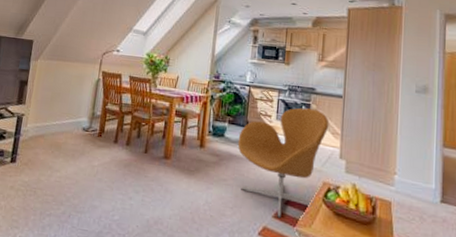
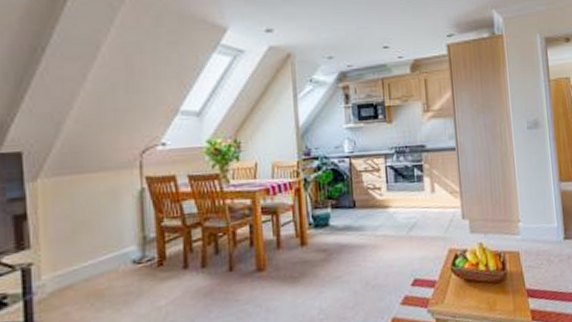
armchair: present [237,107,329,218] -> none [346,169,446,304]

